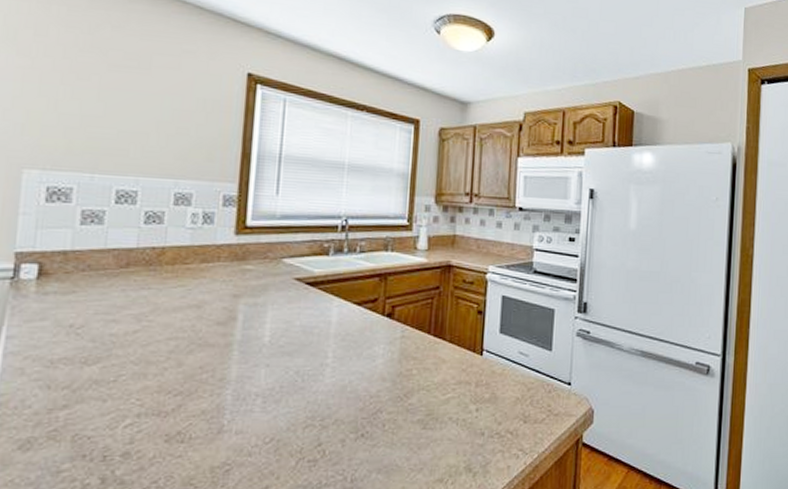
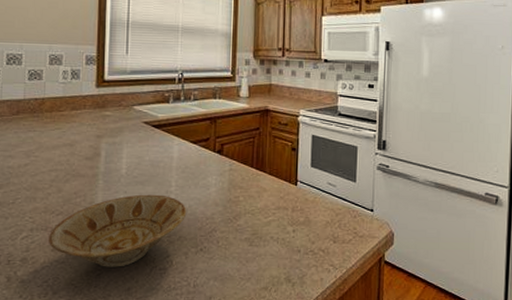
bowl: none [160,368,346,461] -> present [47,194,187,267]

